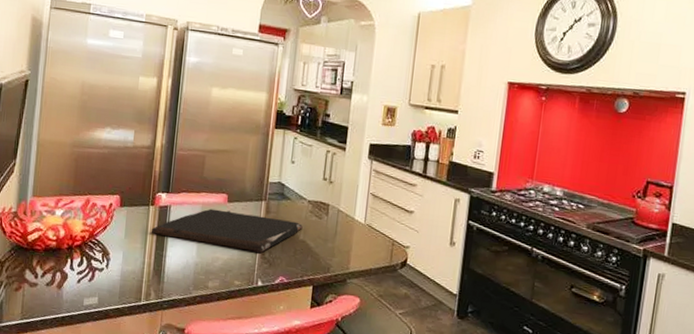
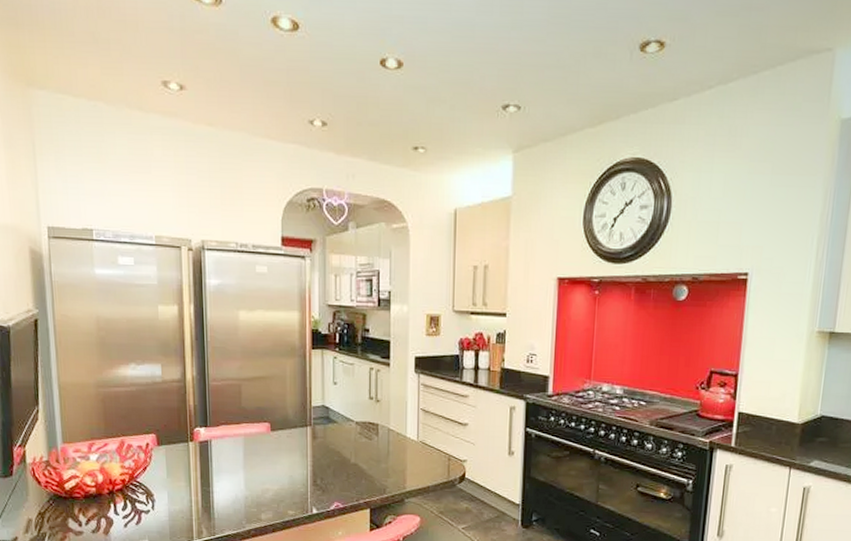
cutting board: present [151,208,303,253] -> none [193,439,353,480]

